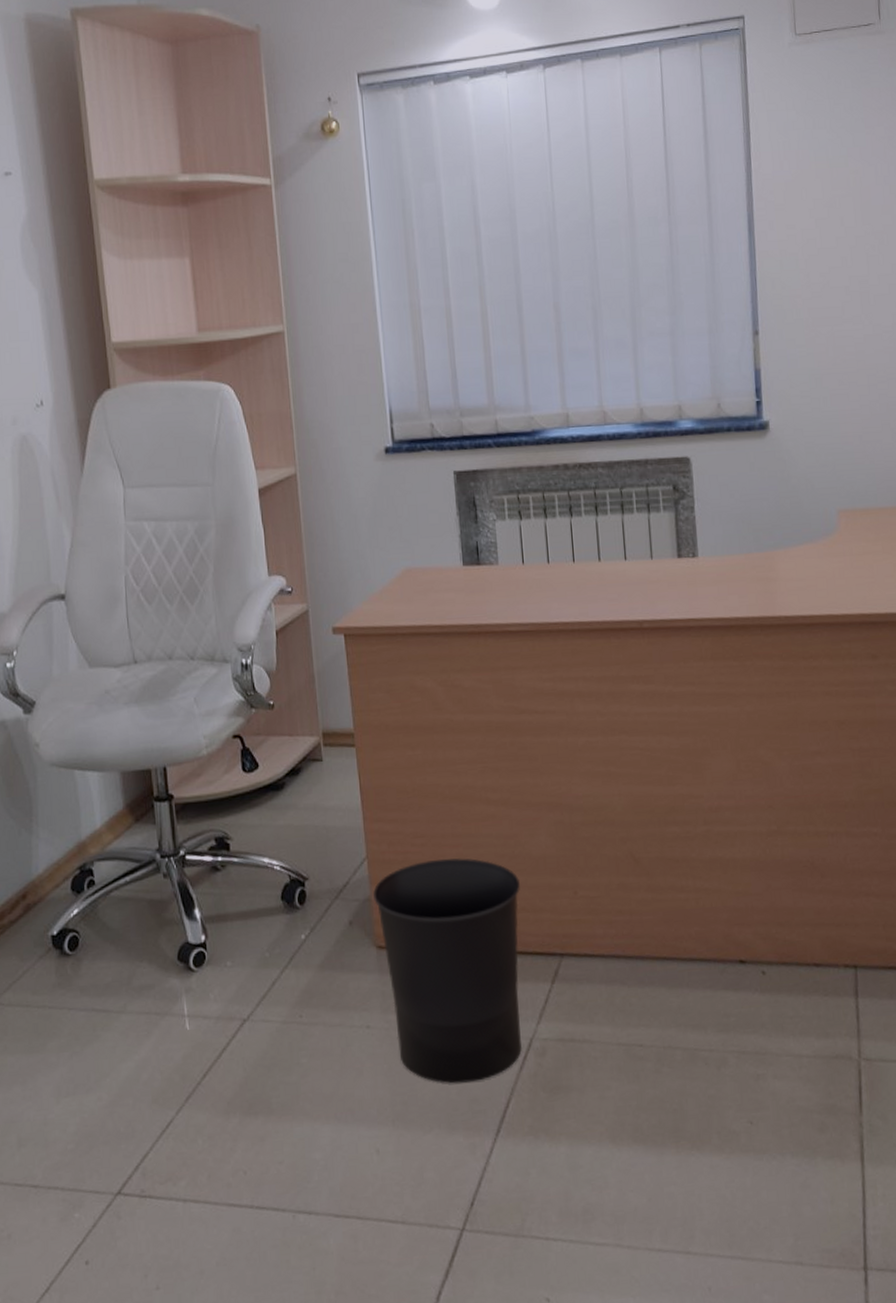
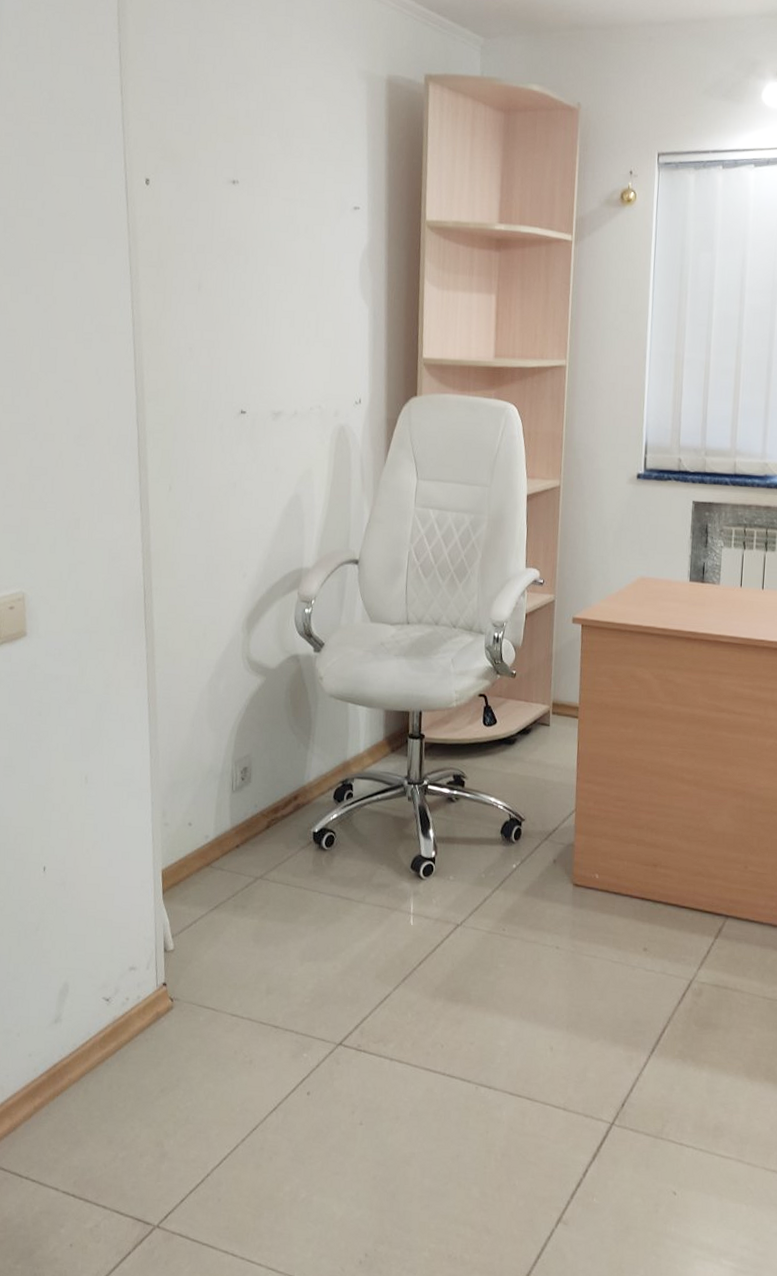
waste bin: present [373,858,523,1084] -> none [576,820,700,1007]

